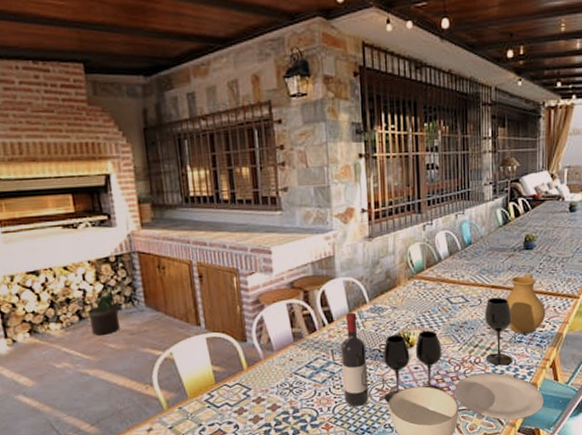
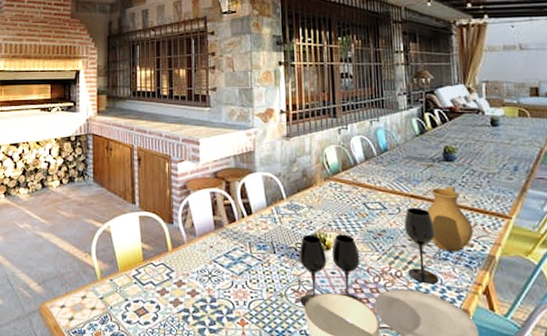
planter: present [84,287,121,335] -> none [48,162,73,203]
wine bottle: present [340,312,369,407] -> none [257,207,285,306]

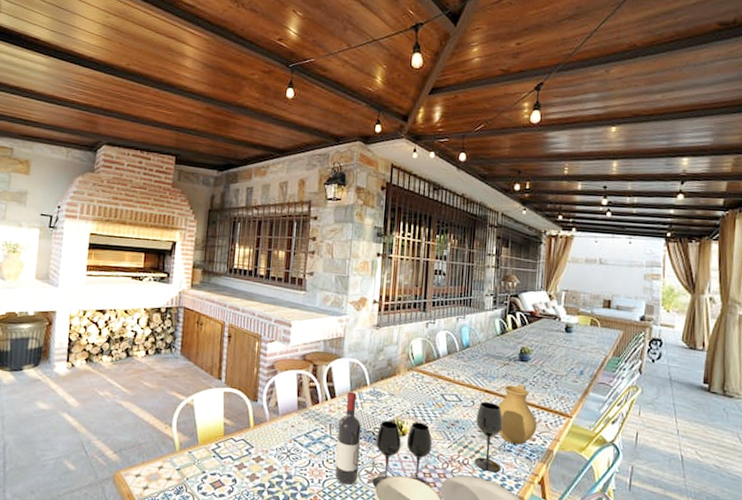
wine bottle: none [257,207,285,306] -> present [335,391,362,486]

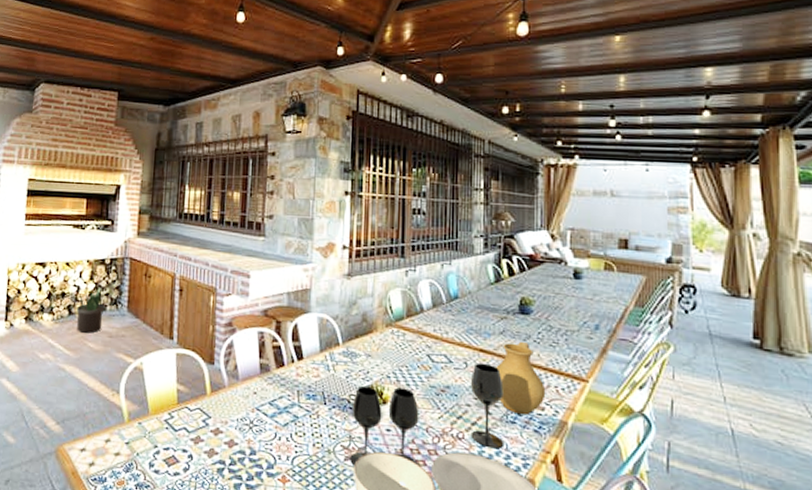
planter: none [133,333,160,374] -> present [76,287,105,333]
wine bottle: present [335,391,362,486] -> none [305,352,335,463]

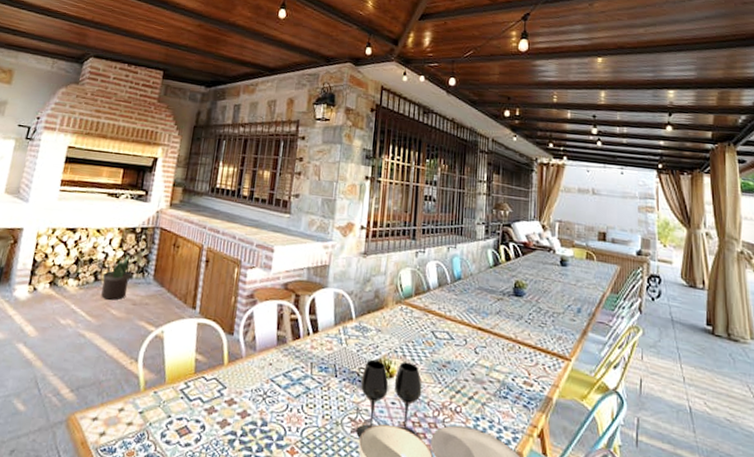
wineglass: present [470,362,505,449] -> none [467,340,498,423]
pitcher: present [496,341,546,416] -> none [492,321,535,391]

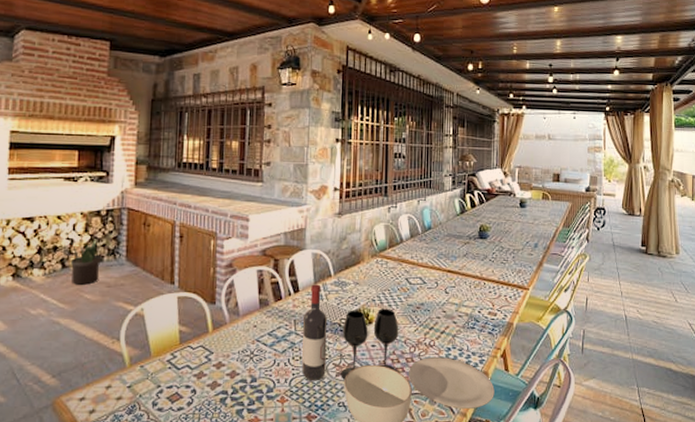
wine bottle: none [315,326,346,435] -> present [302,284,328,381]

